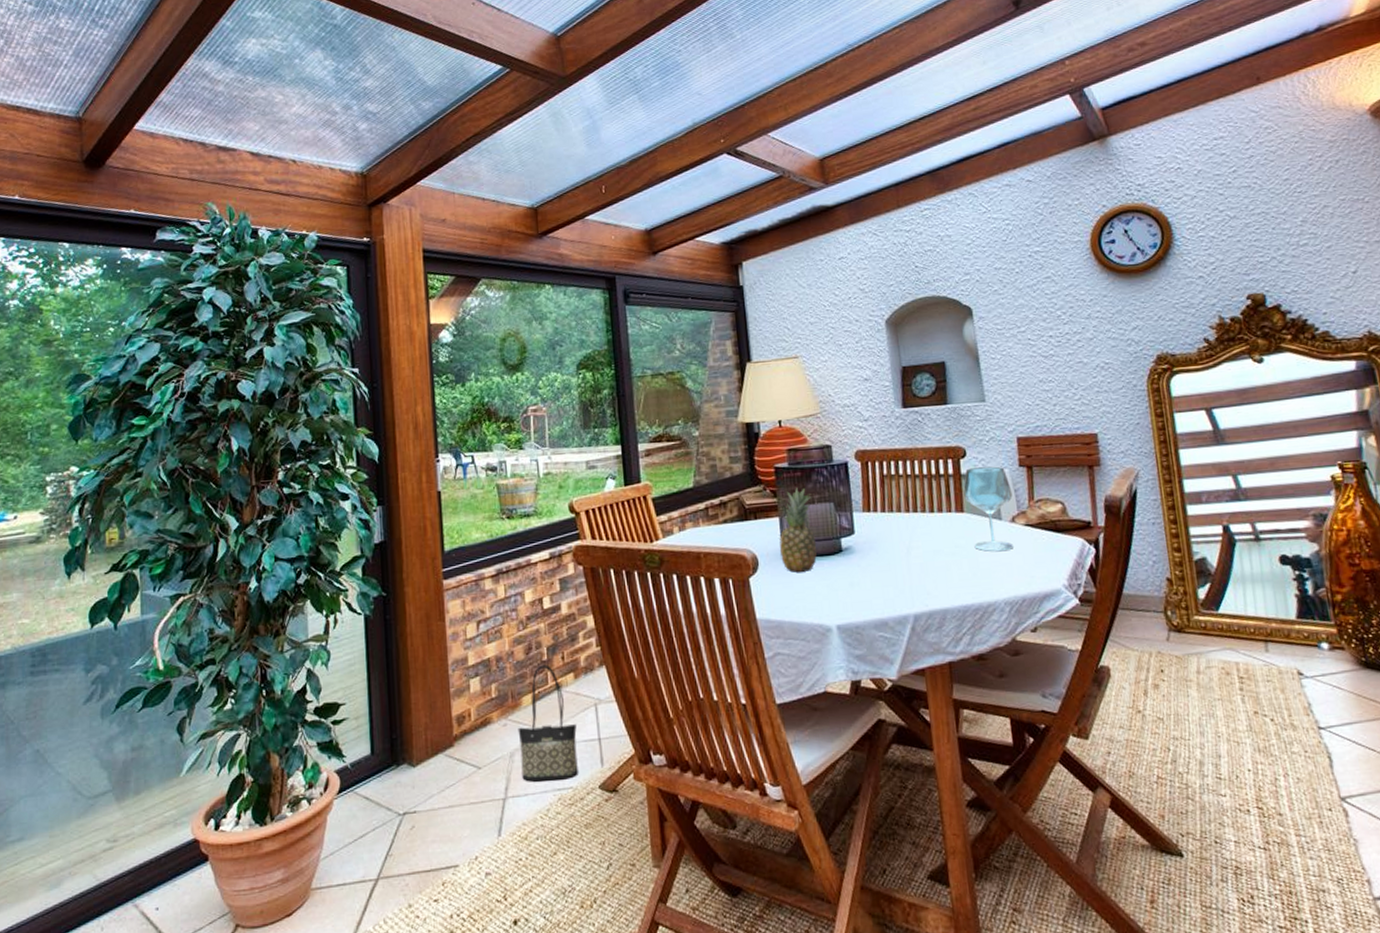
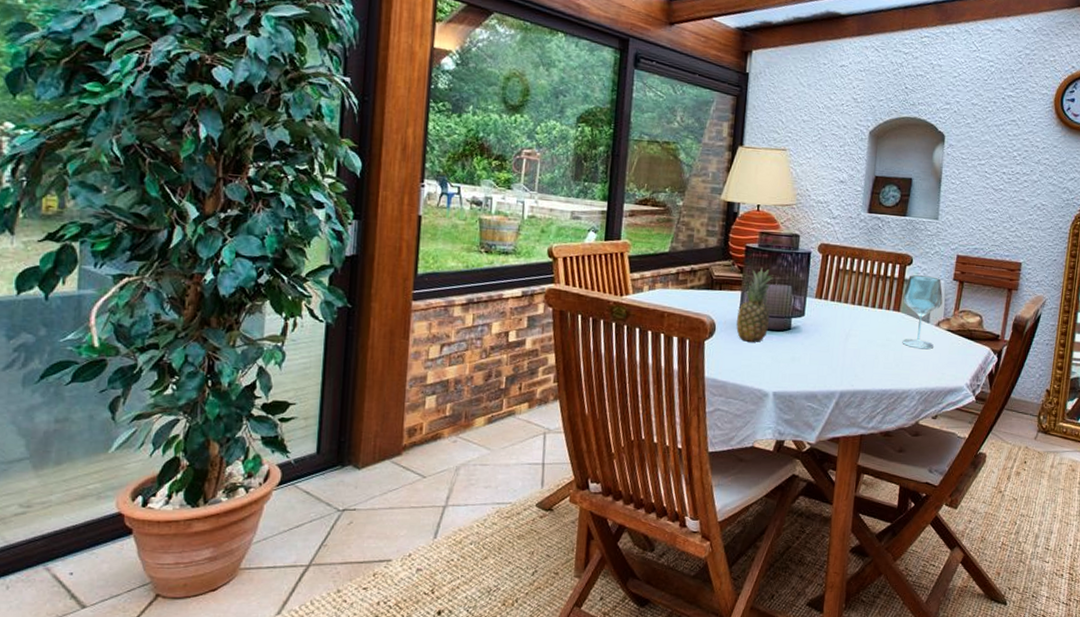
tote bag: present [518,664,578,782] -> none [465,392,523,495]

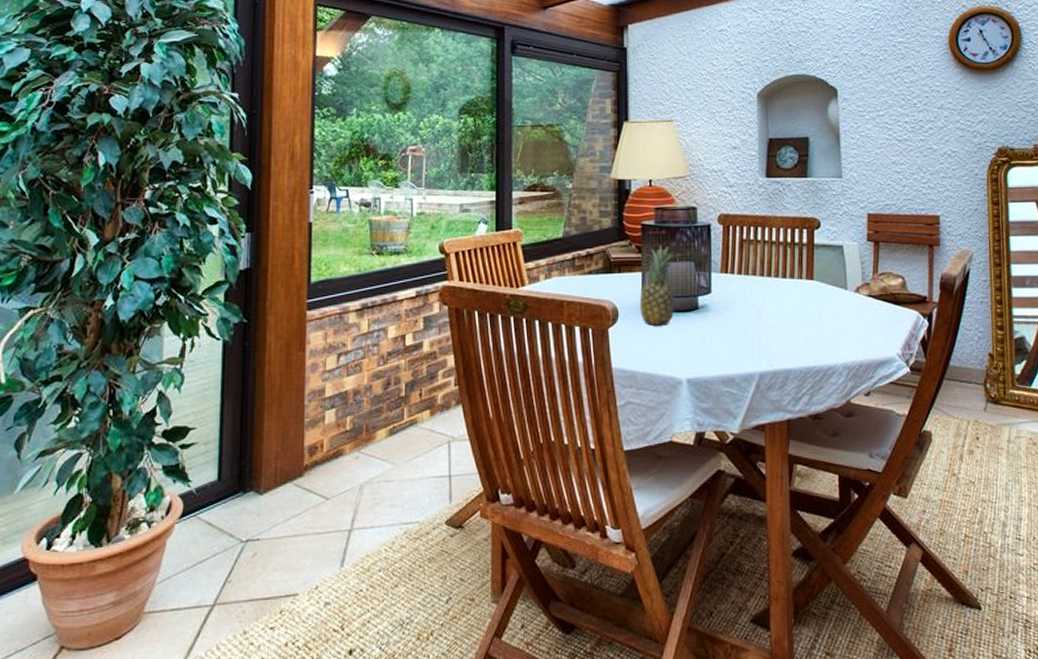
wine glass: present [902,275,943,350] -> none [815,239,859,319]

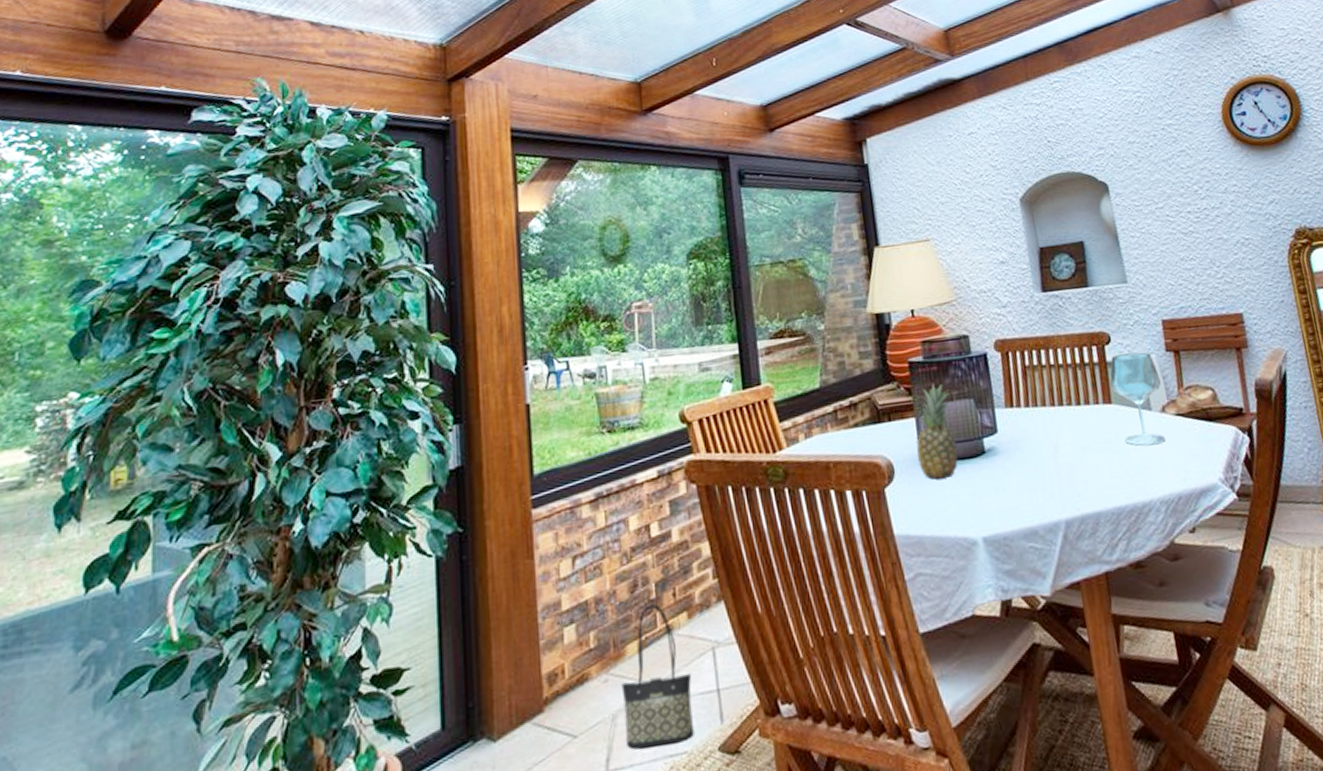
tote bag: none [369,400,428,515] -> present [621,604,694,750]
wine glass: none [815,239,859,319] -> present [1110,352,1165,446]

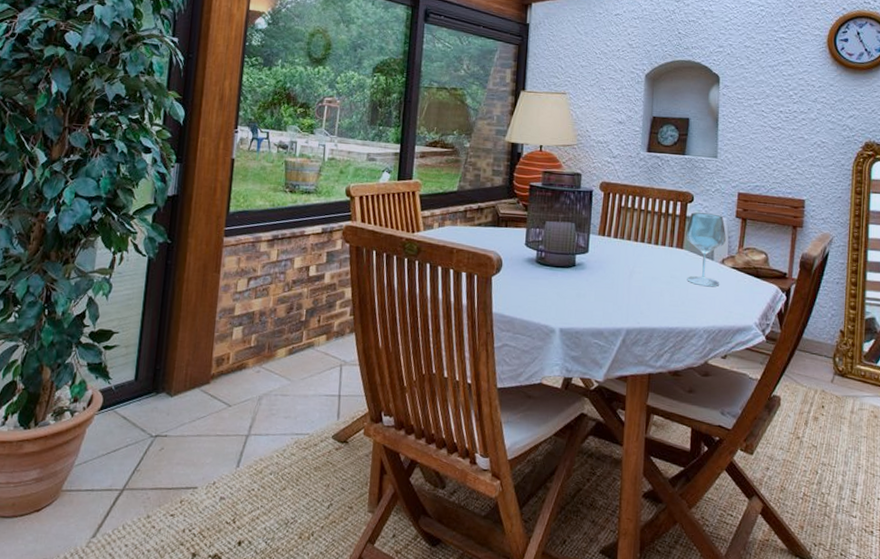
tote bag: present [621,604,694,750] -> none [266,324,321,426]
fruit: present [916,384,958,480] -> none [522,206,558,279]

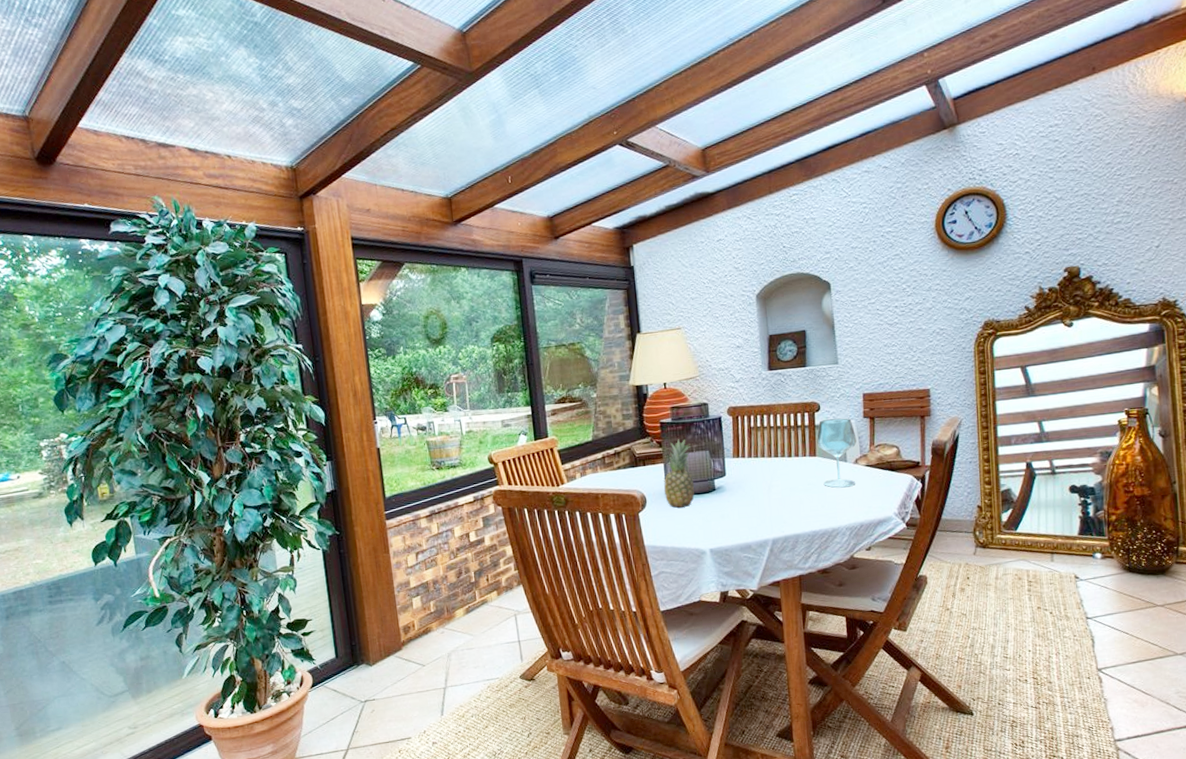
fruit: none [522,206,558,279] -> present [663,439,695,508]

